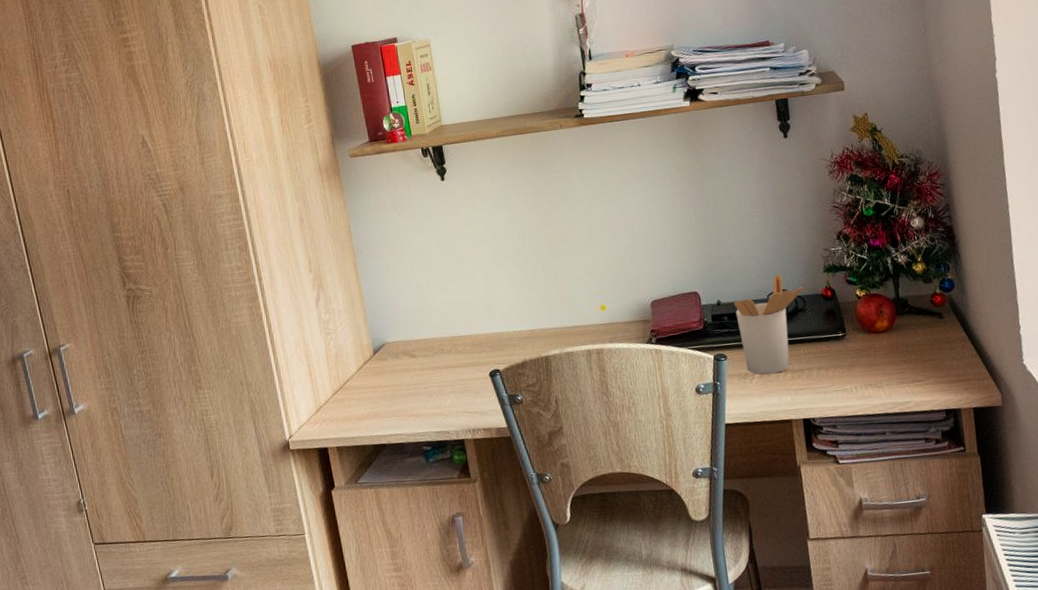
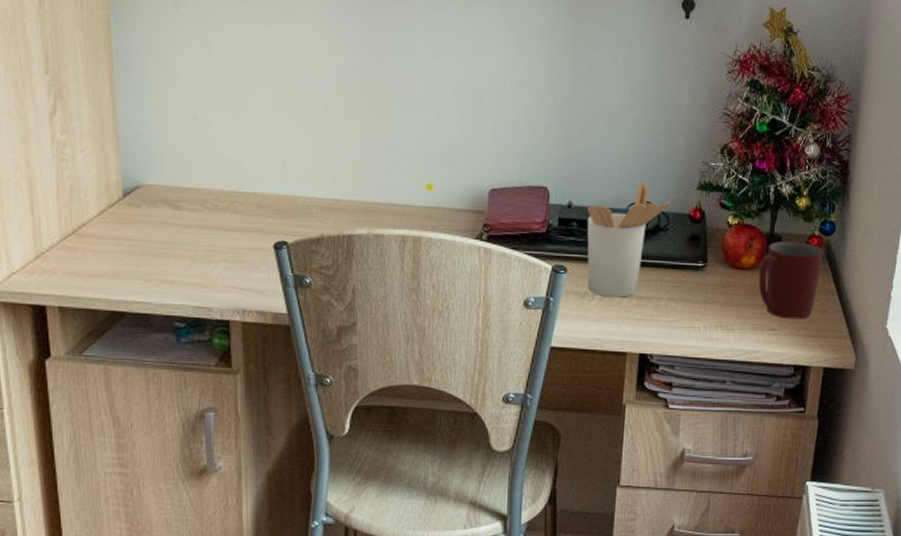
mug: none [893,300,951,370] -> present [758,240,824,319]

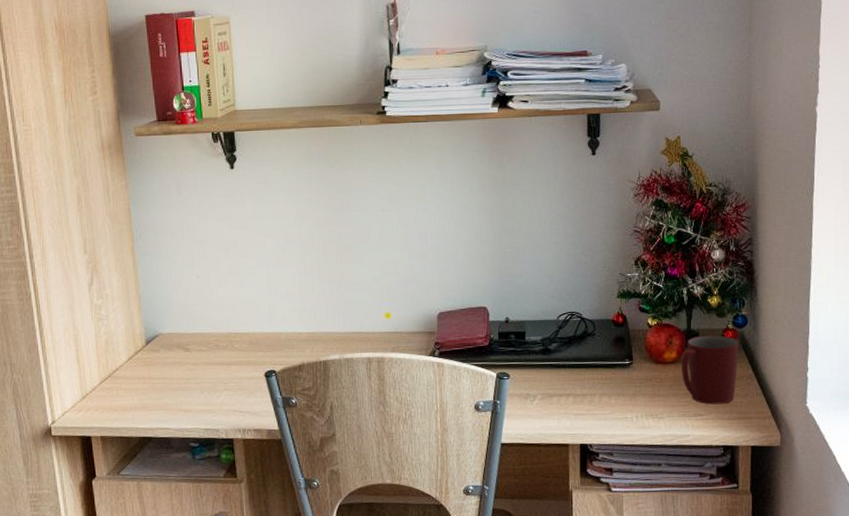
utensil holder: present [587,183,672,298] -> none [523,296,596,397]

